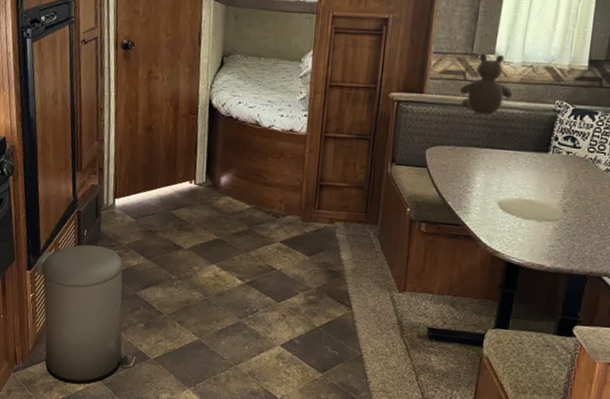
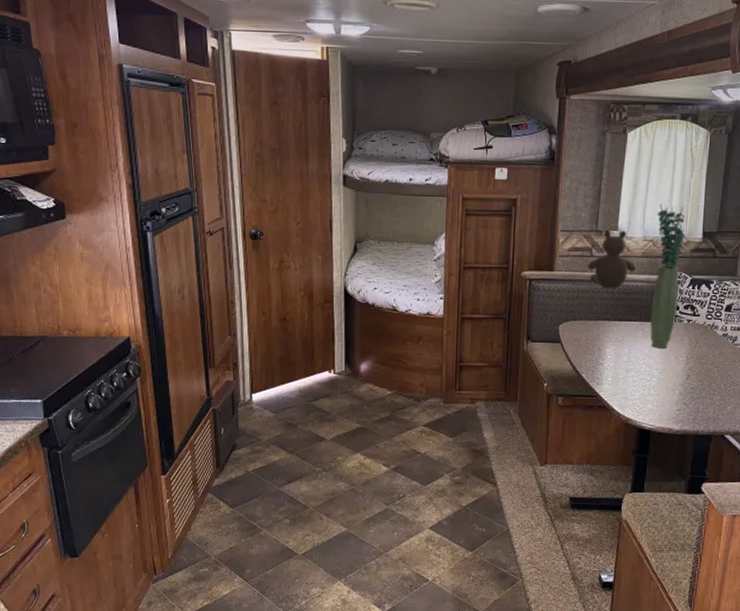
pedal bin: present [36,244,136,385] -> none [171,443,283,589]
plate: present [497,197,565,223] -> none [627,365,689,388]
vase: none [524,28,570,180] -> present [650,204,686,348]

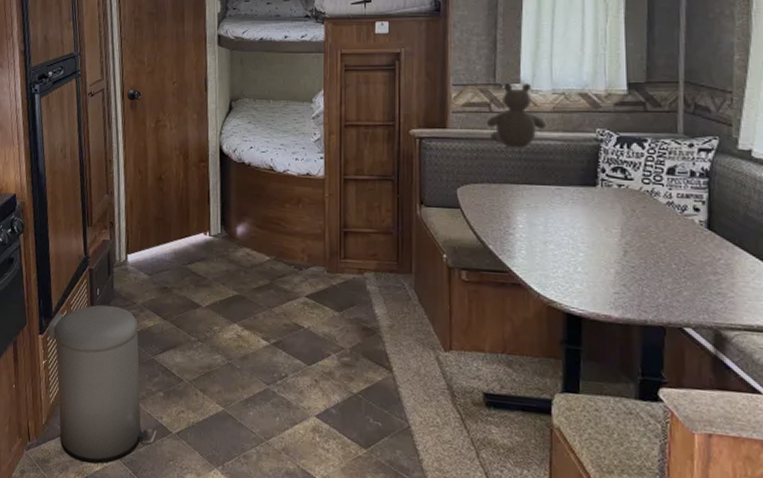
pedal bin: none [171,443,283,589] -> present [48,304,157,464]
vase: present [650,204,686,348] -> none [567,53,607,218]

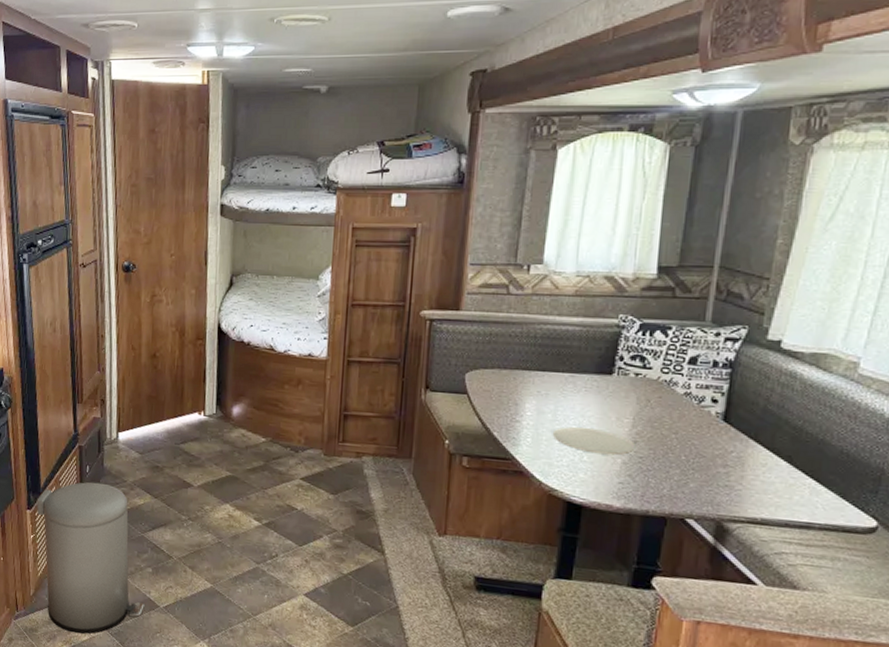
stuffed animal: present [486,82,547,148] -> none [502,263,567,333]
plate: none [545,237,627,266] -> present [552,426,636,456]

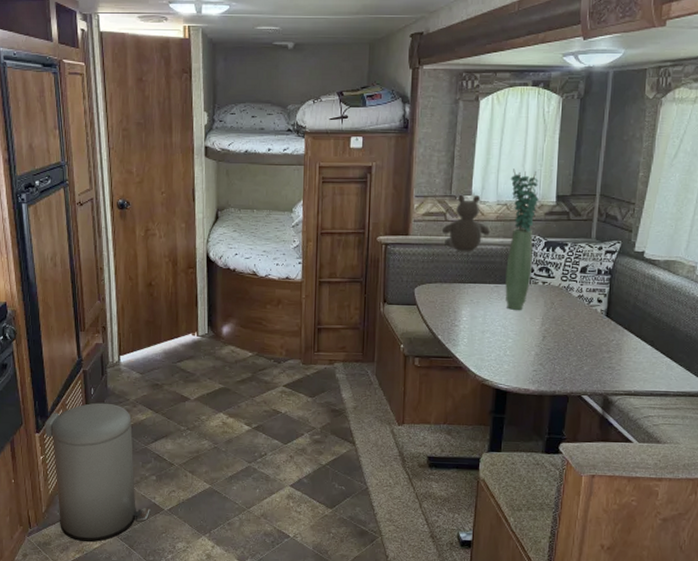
stuffed animal: none [502,263,567,333] -> present [441,194,491,252]
plate: present [552,426,636,456] -> none [483,327,545,349]
vase: none [583,232,635,407] -> present [505,169,540,310]

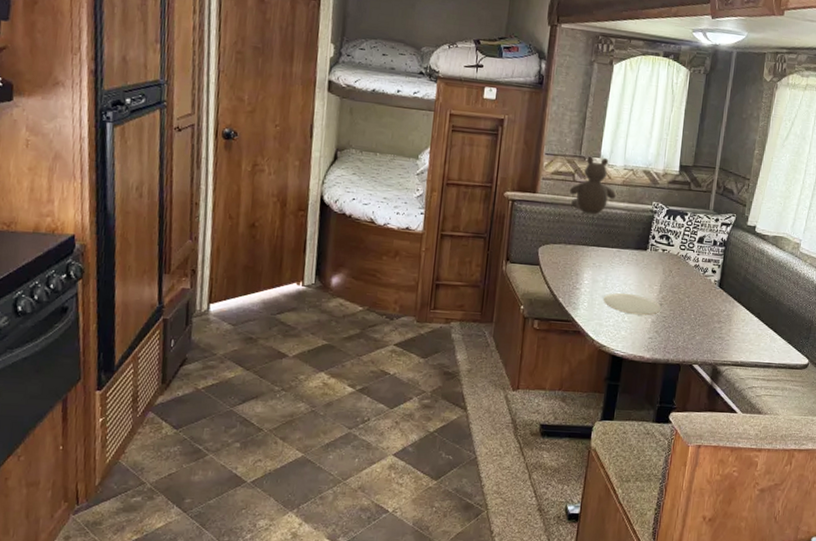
pedal bin: present [44,402,150,543] -> none [108,356,230,521]
plate: none [483,327,545,349] -> present [603,292,662,316]
vase: present [505,169,540,310] -> none [626,135,664,276]

